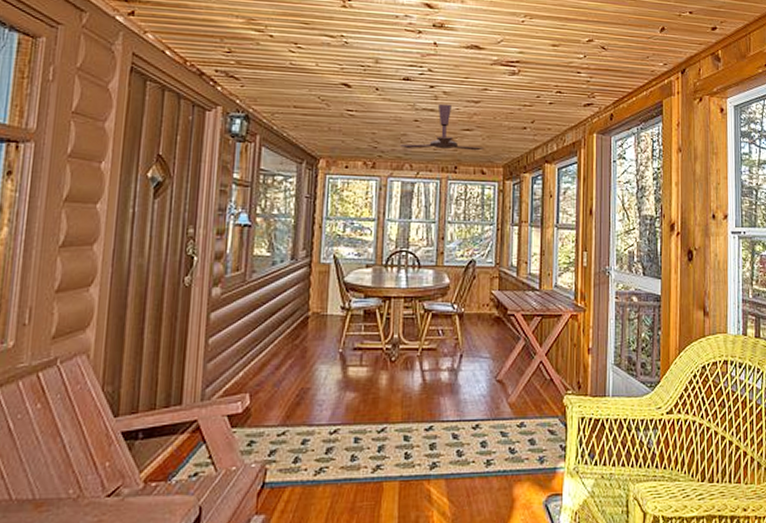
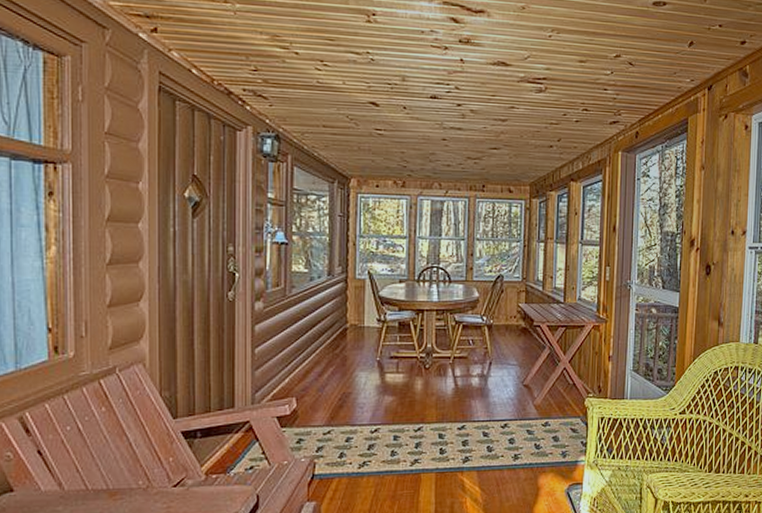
ceiling fan: present [400,103,484,151] -> none [429,122,511,170]

